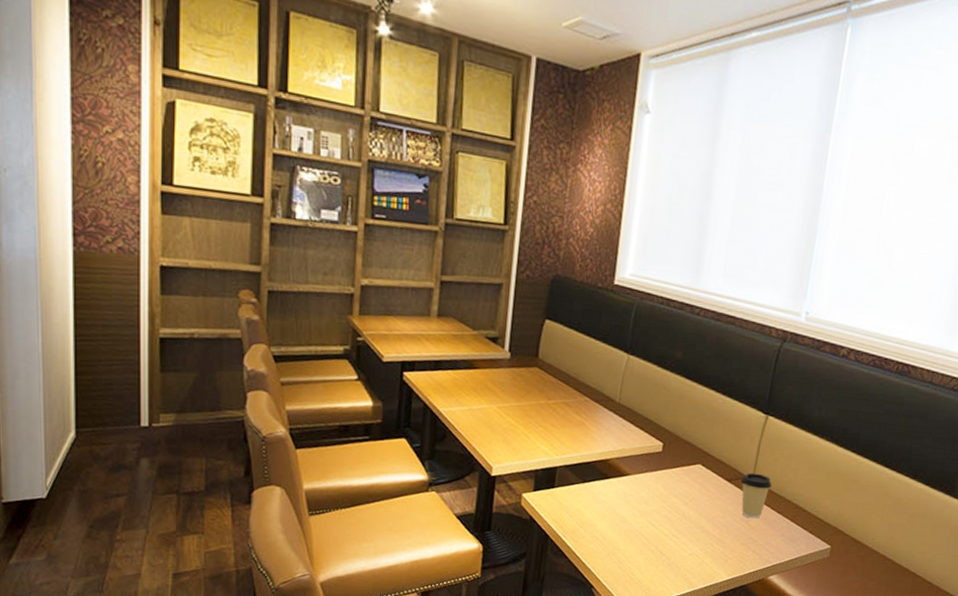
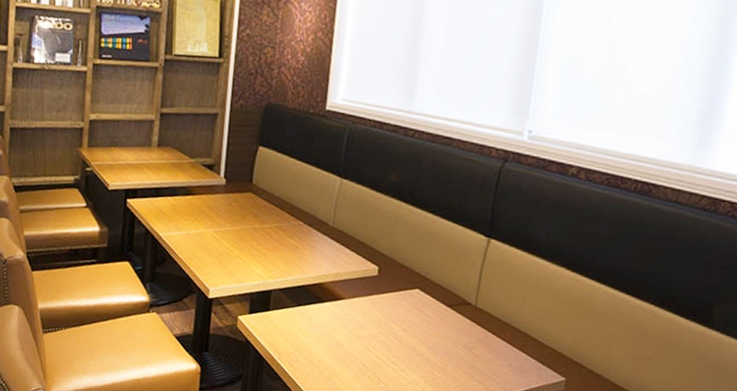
coffee cup: present [741,472,772,519] -> none [462,298,497,347]

